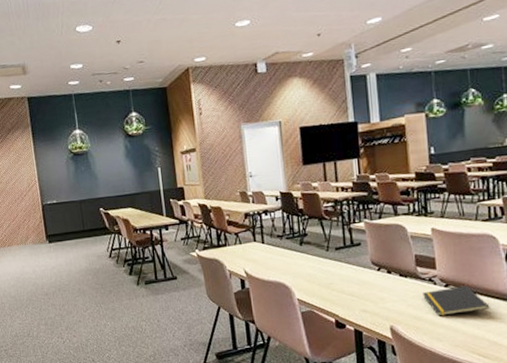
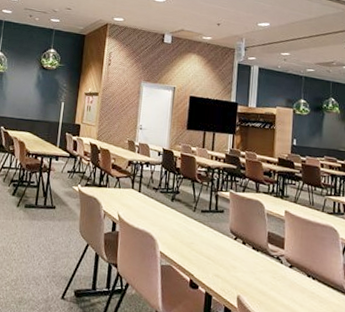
notepad: present [423,285,490,316] -> none [270,268,325,297]

